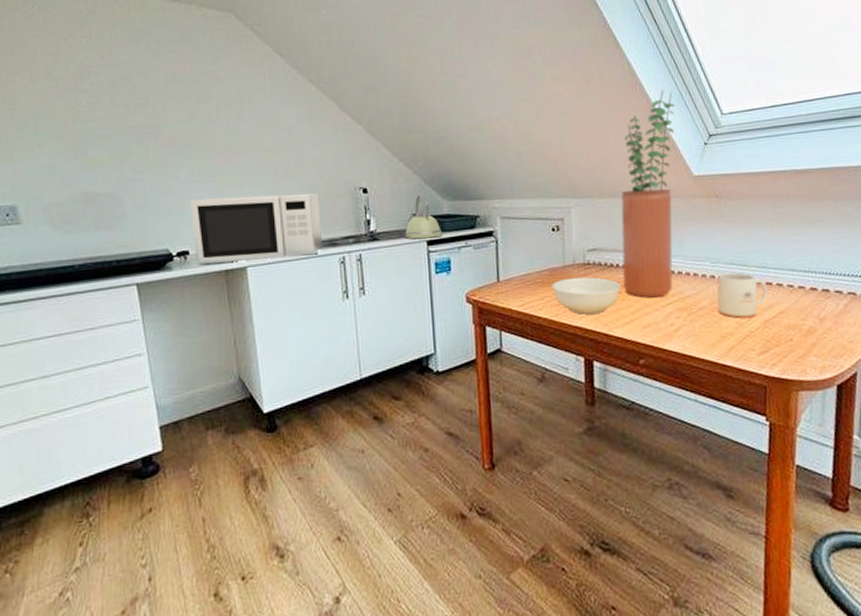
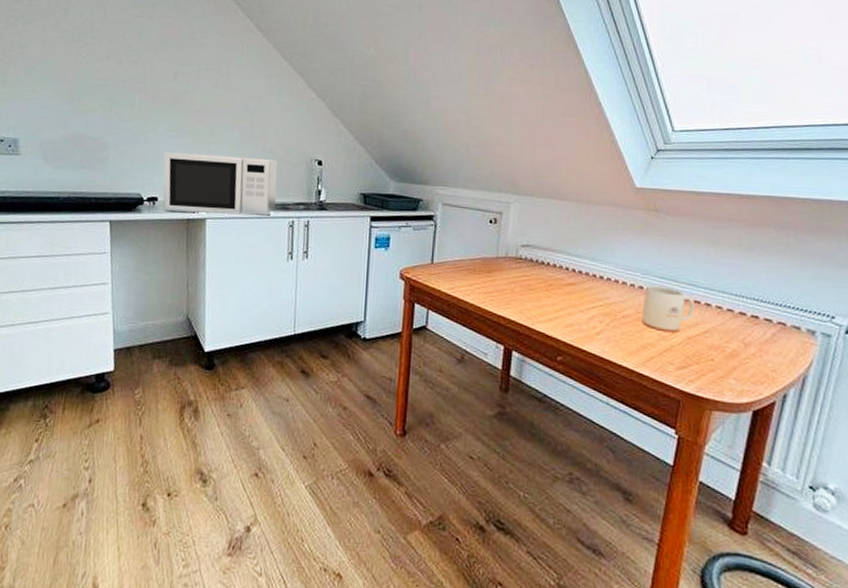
kettle: present [405,194,442,240] -> none [351,172,385,215]
bowl: present [552,277,621,315] -> none [482,269,549,308]
vase: present [621,90,675,298] -> none [552,101,627,300]

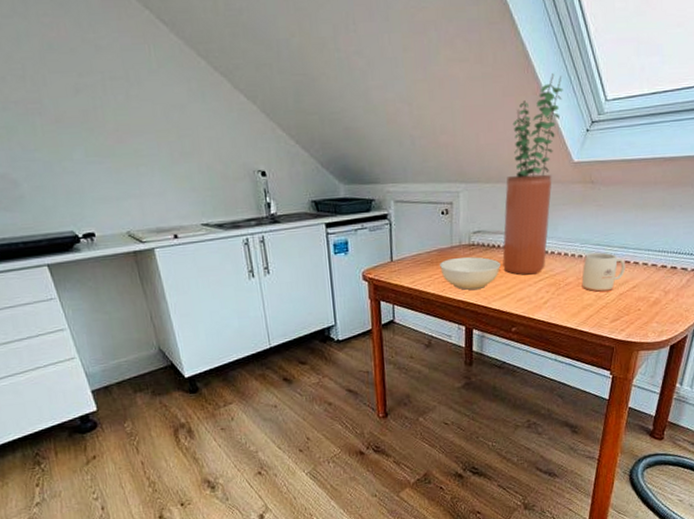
microwave: present [163,152,278,217] -> none [87,175,227,246]
bowl: none [482,269,549,308] -> present [440,257,501,291]
vase: none [552,101,627,300] -> present [502,73,563,275]

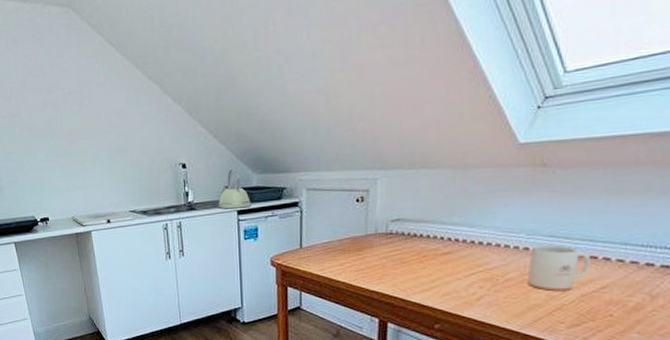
kettle: none [304,178,339,222] -> present [218,168,251,210]
bowl: present [440,257,501,291] -> none [352,245,423,281]
vase: present [502,73,563,275] -> none [425,49,507,268]

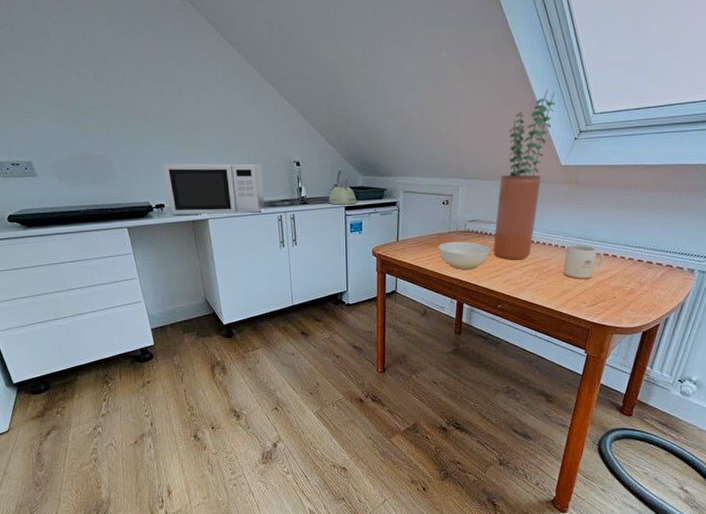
microwave: none [47,168,150,228] -> present [162,163,266,215]
bowl: none [352,245,423,281] -> present [438,241,491,270]
vase: none [425,49,507,268] -> present [493,89,555,260]

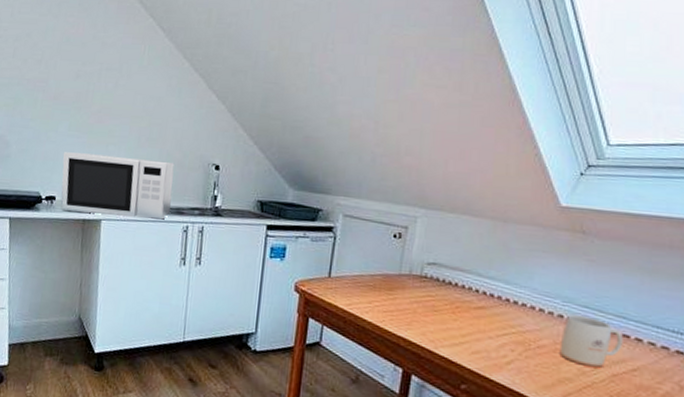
kettle: present [328,169,357,205] -> none [247,179,283,224]
bowl: present [438,241,491,270] -> none [383,287,456,329]
vase: present [493,89,555,260] -> none [459,110,555,326]

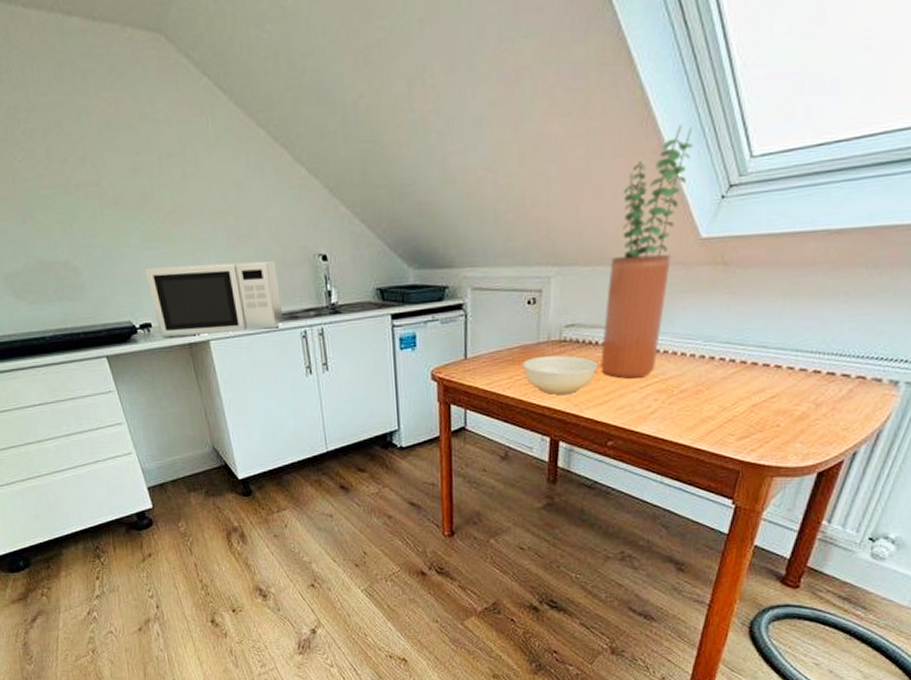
bowl: none [383,287,456,329] -> present [523,355,597,395]
vase: none [459,110,555,326] -> present [601,124,693,379]
mug: present [559,315,623,368] -> none [701,352,763,402]

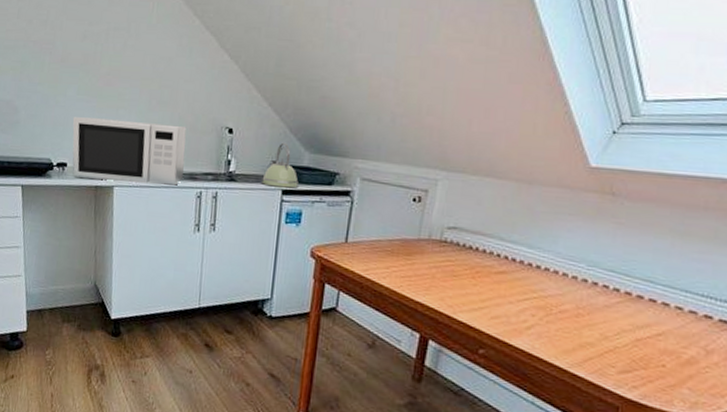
kettle: none [368,261,407,313] -> present [261,142,299,189]
bowl: present [523,355,597,395] -> none [401,252,476,295]
vase: present [601,124,693,379] -> none [479,64,588,291]

